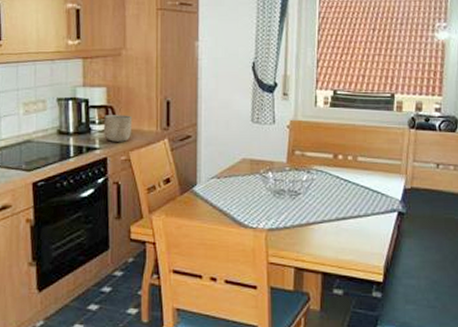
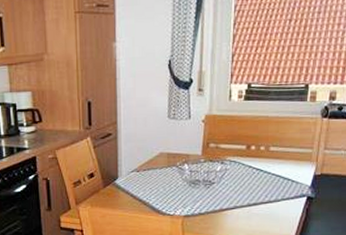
bowl: present [103,115,133,142] -> none [31,117,57,142]

